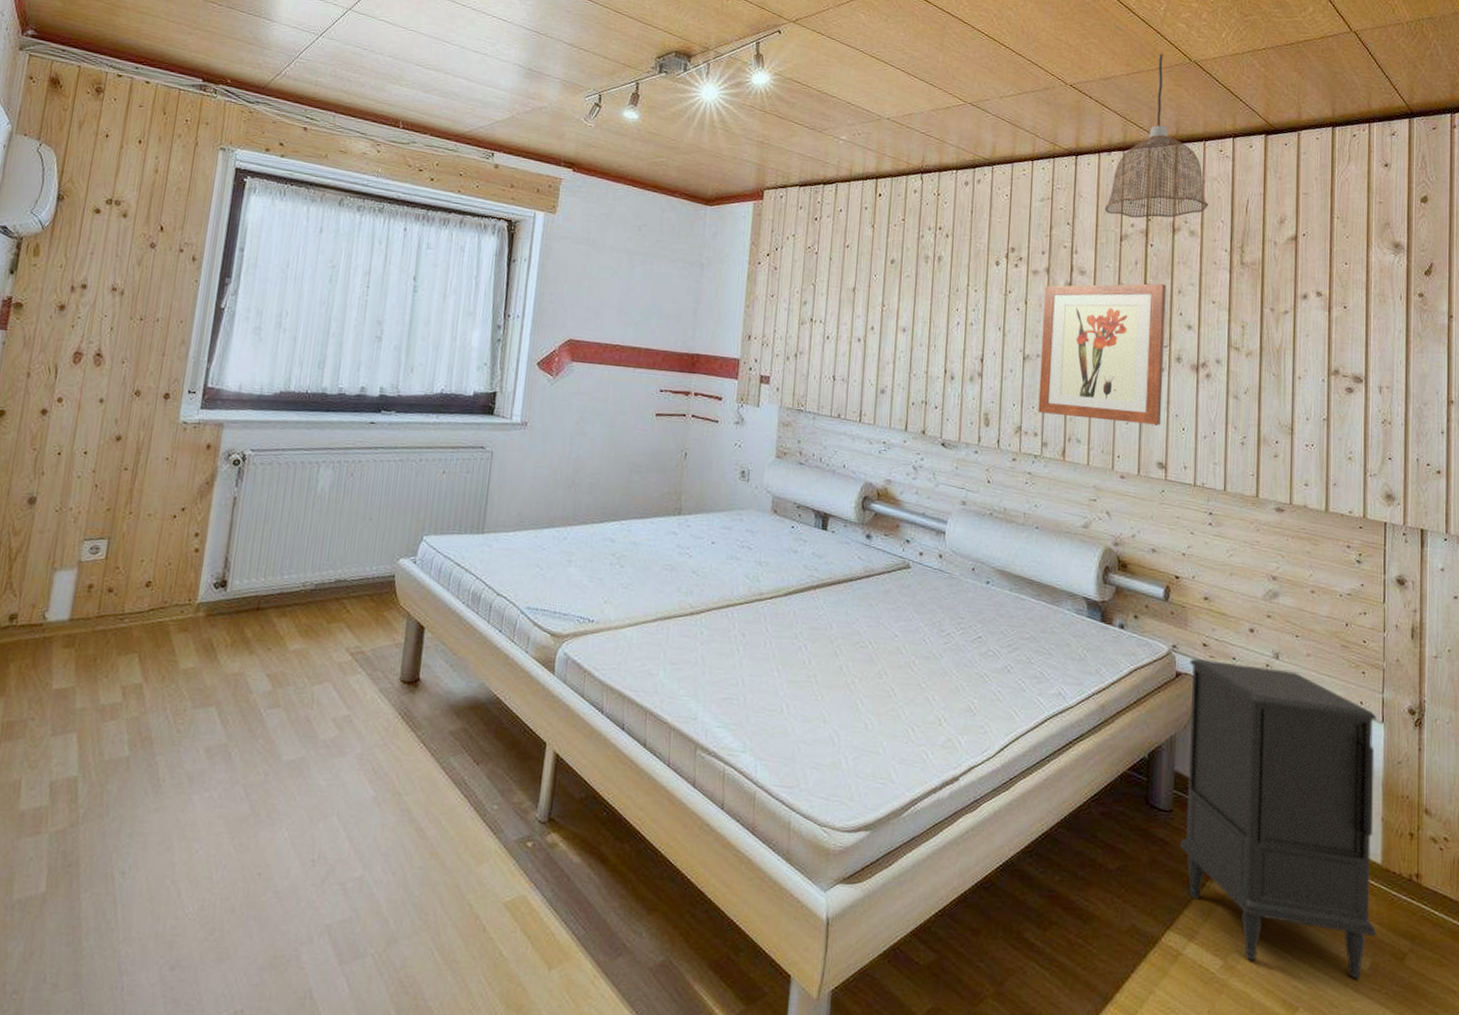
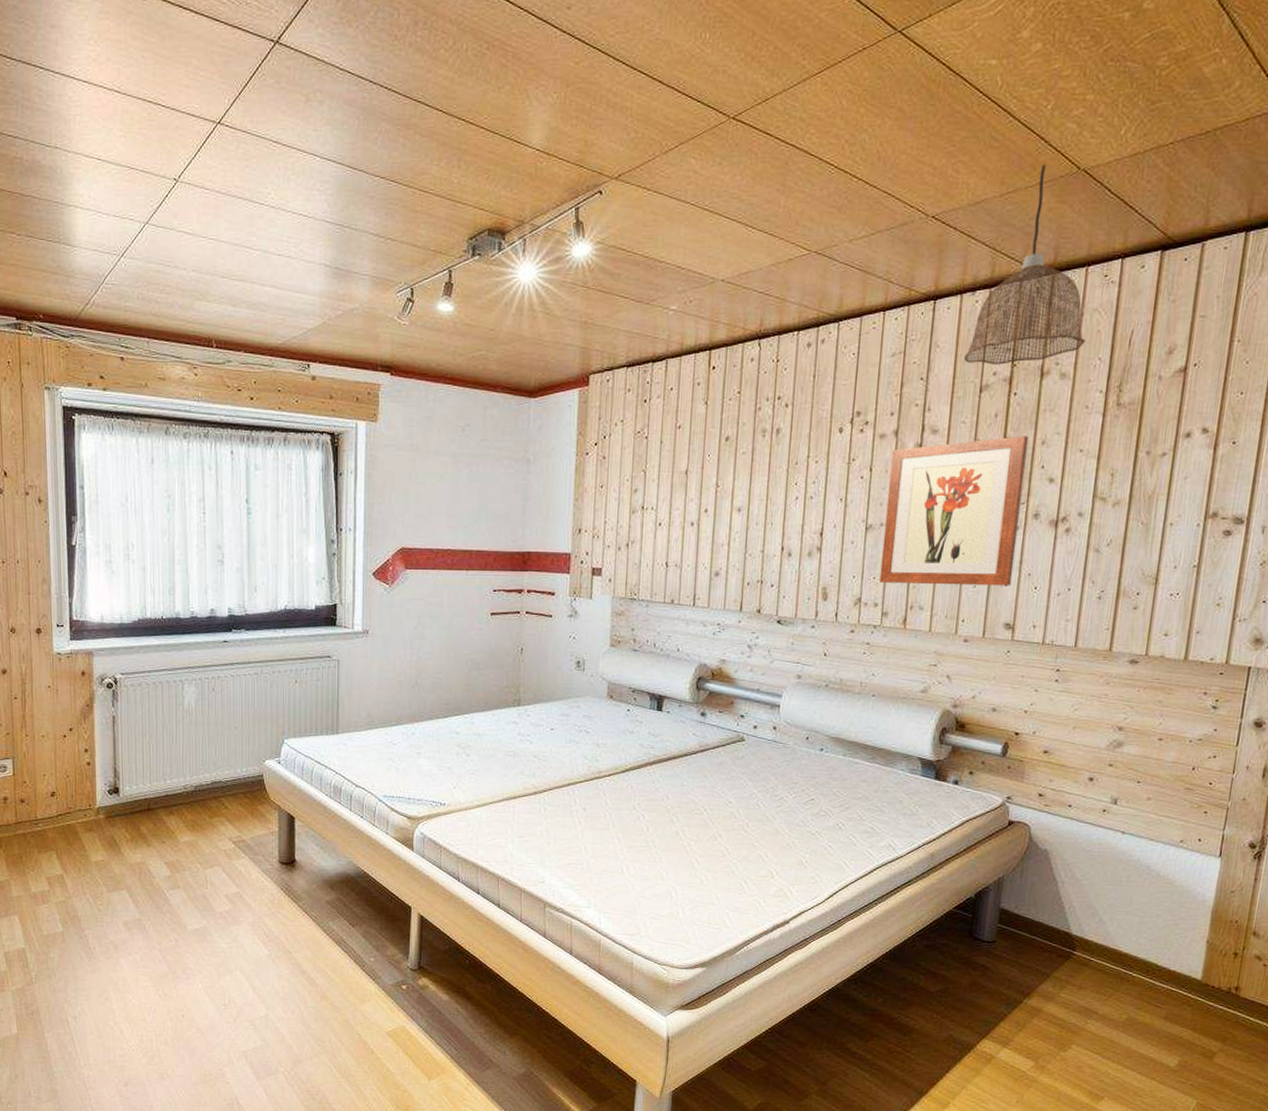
nightstand: present [1180,659,1377,980] -> none [1000,808,1214,1074]

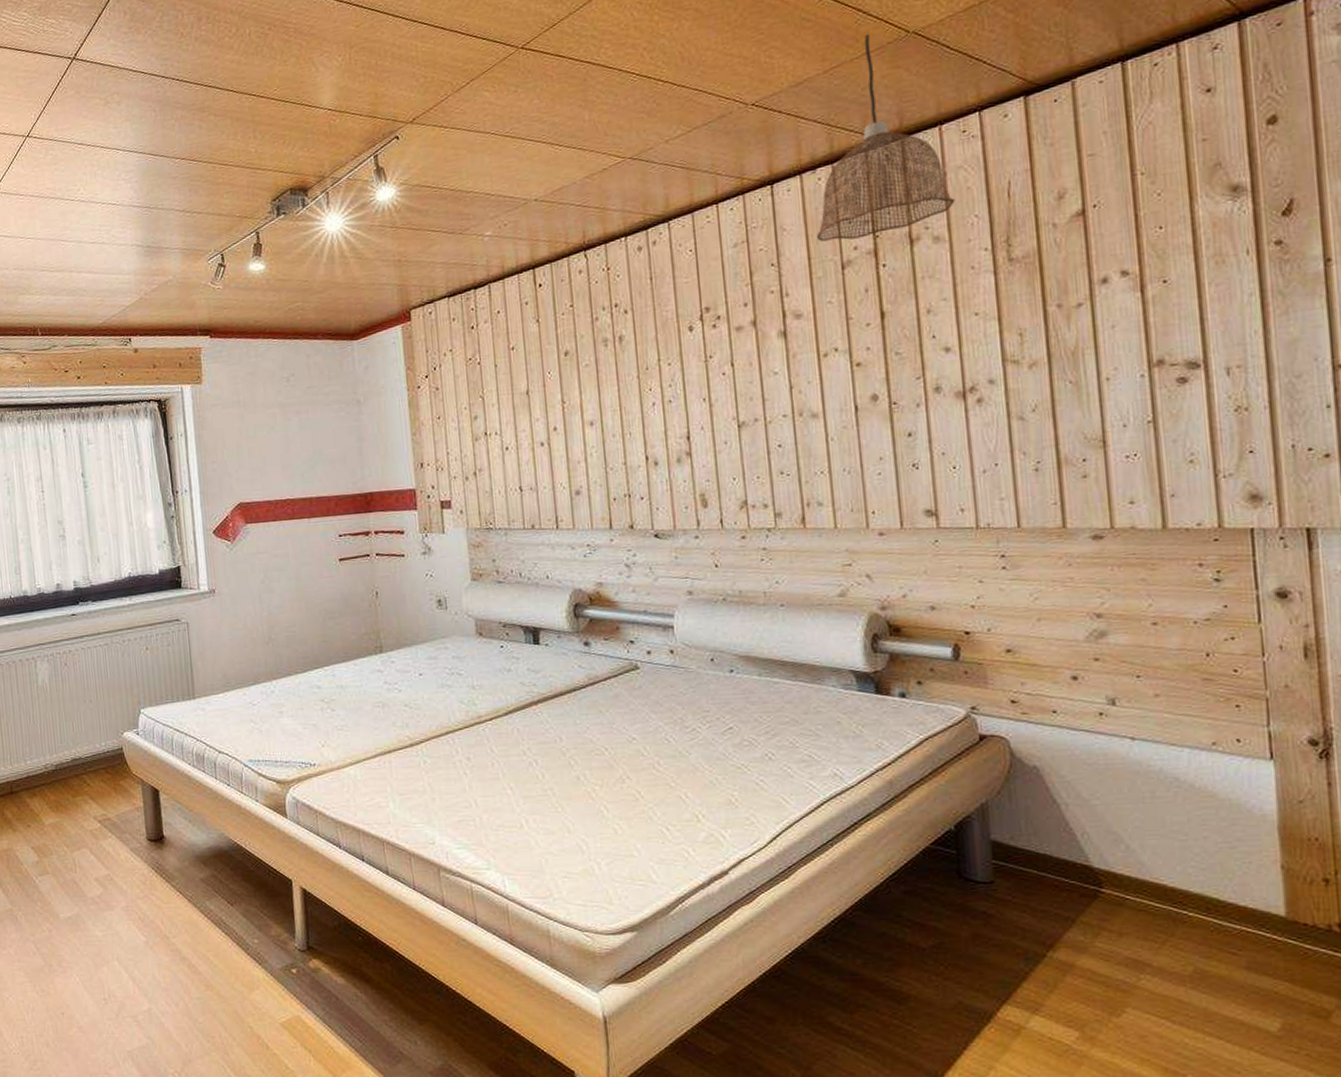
wall art: present [879,436,1029,586] -> none [753,306,924,482]

